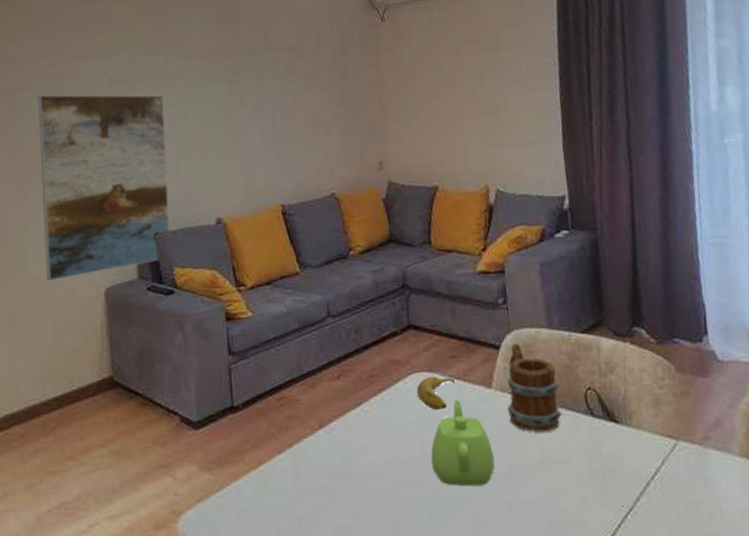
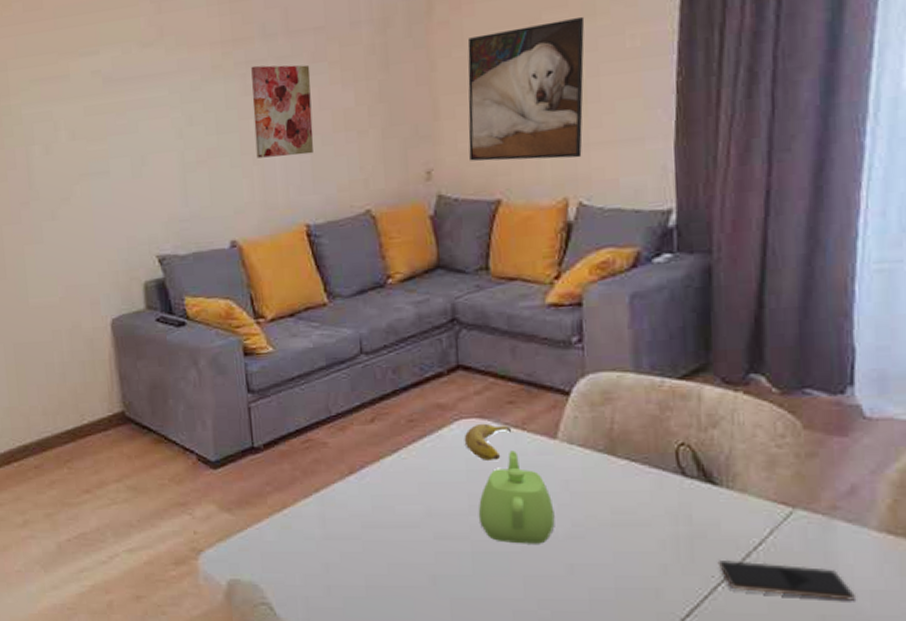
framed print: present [38,94,170,282] -> none [25,96,179,311]
wall art: none [237,74,288,149] -> present [251,64,314,158]
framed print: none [407,49,497,156] -> present [467,16,585,161]
mug: present [506,343,562,433] -> none [574,389,644,491]
smartphone: none [625,489,732,520] -> present [717,559,857,601]

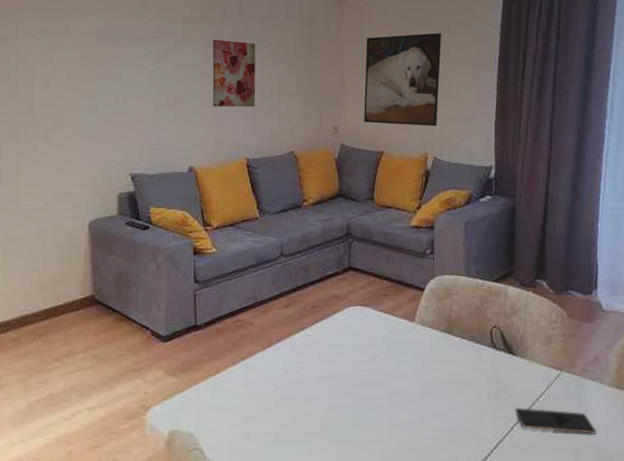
fruit: present [464,423,511,462] -> none [351,310,384,338]
teapot: present [478,450,555,544] -> none [359,330,411,399]

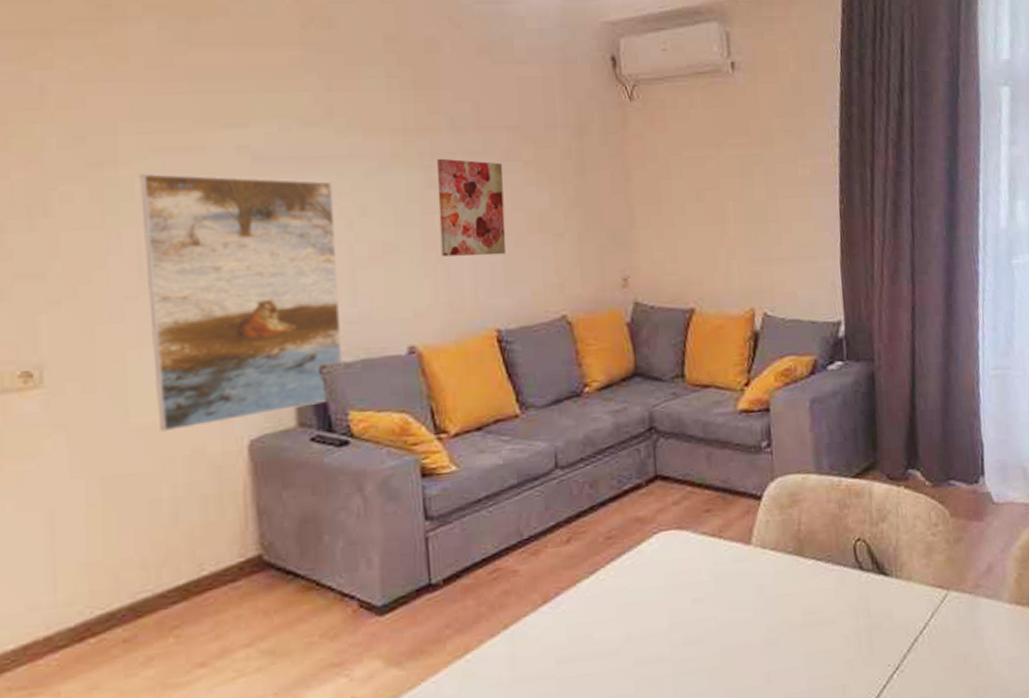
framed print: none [30,46,148,212] -> present [140,174,343,433]
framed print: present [364,32,442,127] -> none [661,143,765,272]
smartphone: present [514,407,597,434] -> none [892,643,999,675]

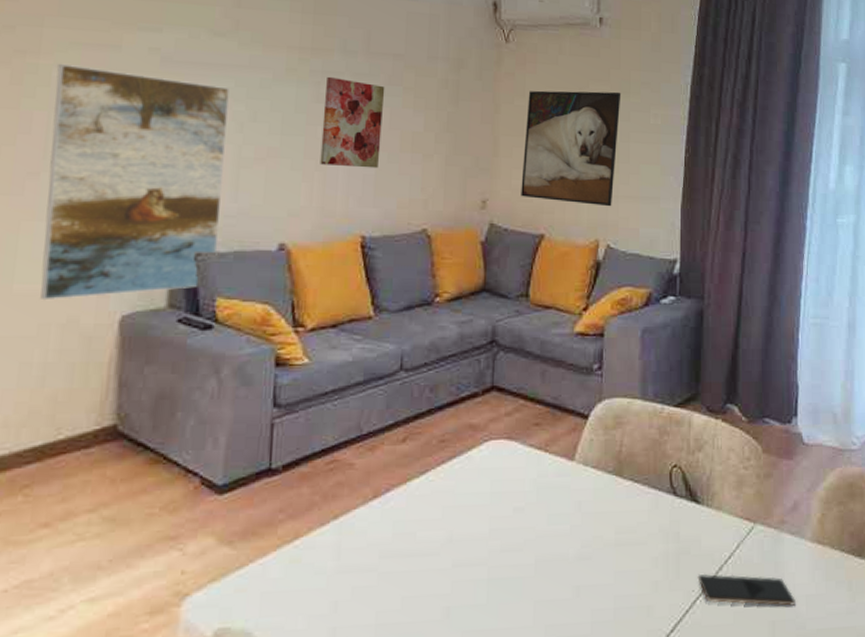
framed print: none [661,143,765,272] -> present [521,90,621,207]
smartphone: none [892,643,999,675] -> present [697,573,797,606]

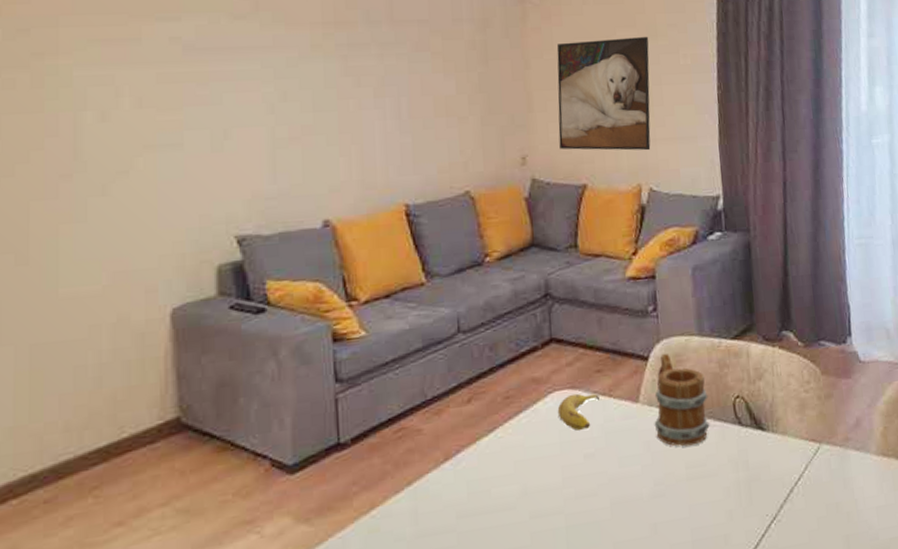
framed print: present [40,64,229,301] -> none [78,62,262,302]
wall art: present [320,76,385,169] -> none [353,48,415,138]
fruit: none [491,444,535,483] -> present [557,393,599,431]
mug: none [587,413,645,511] -> present [654,353,710,447]
smartphone: present [697,573,797,606] -> none [770,493,868,524]

